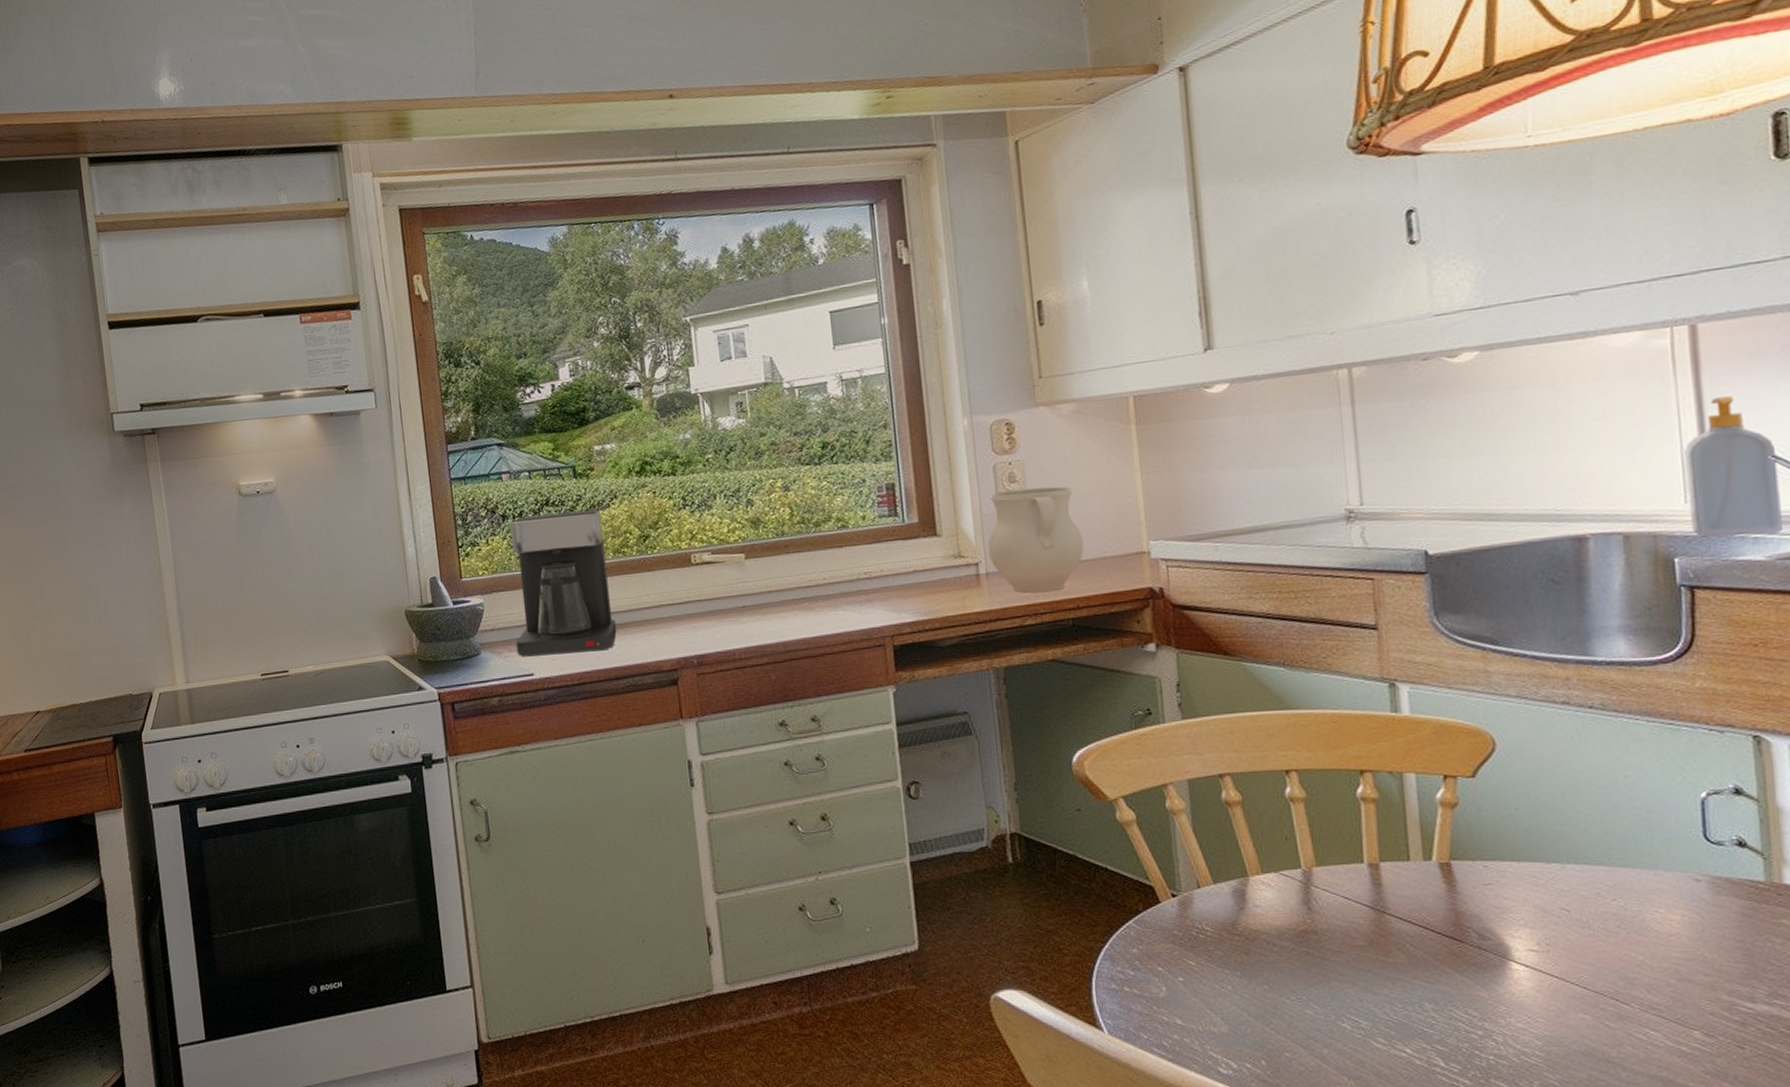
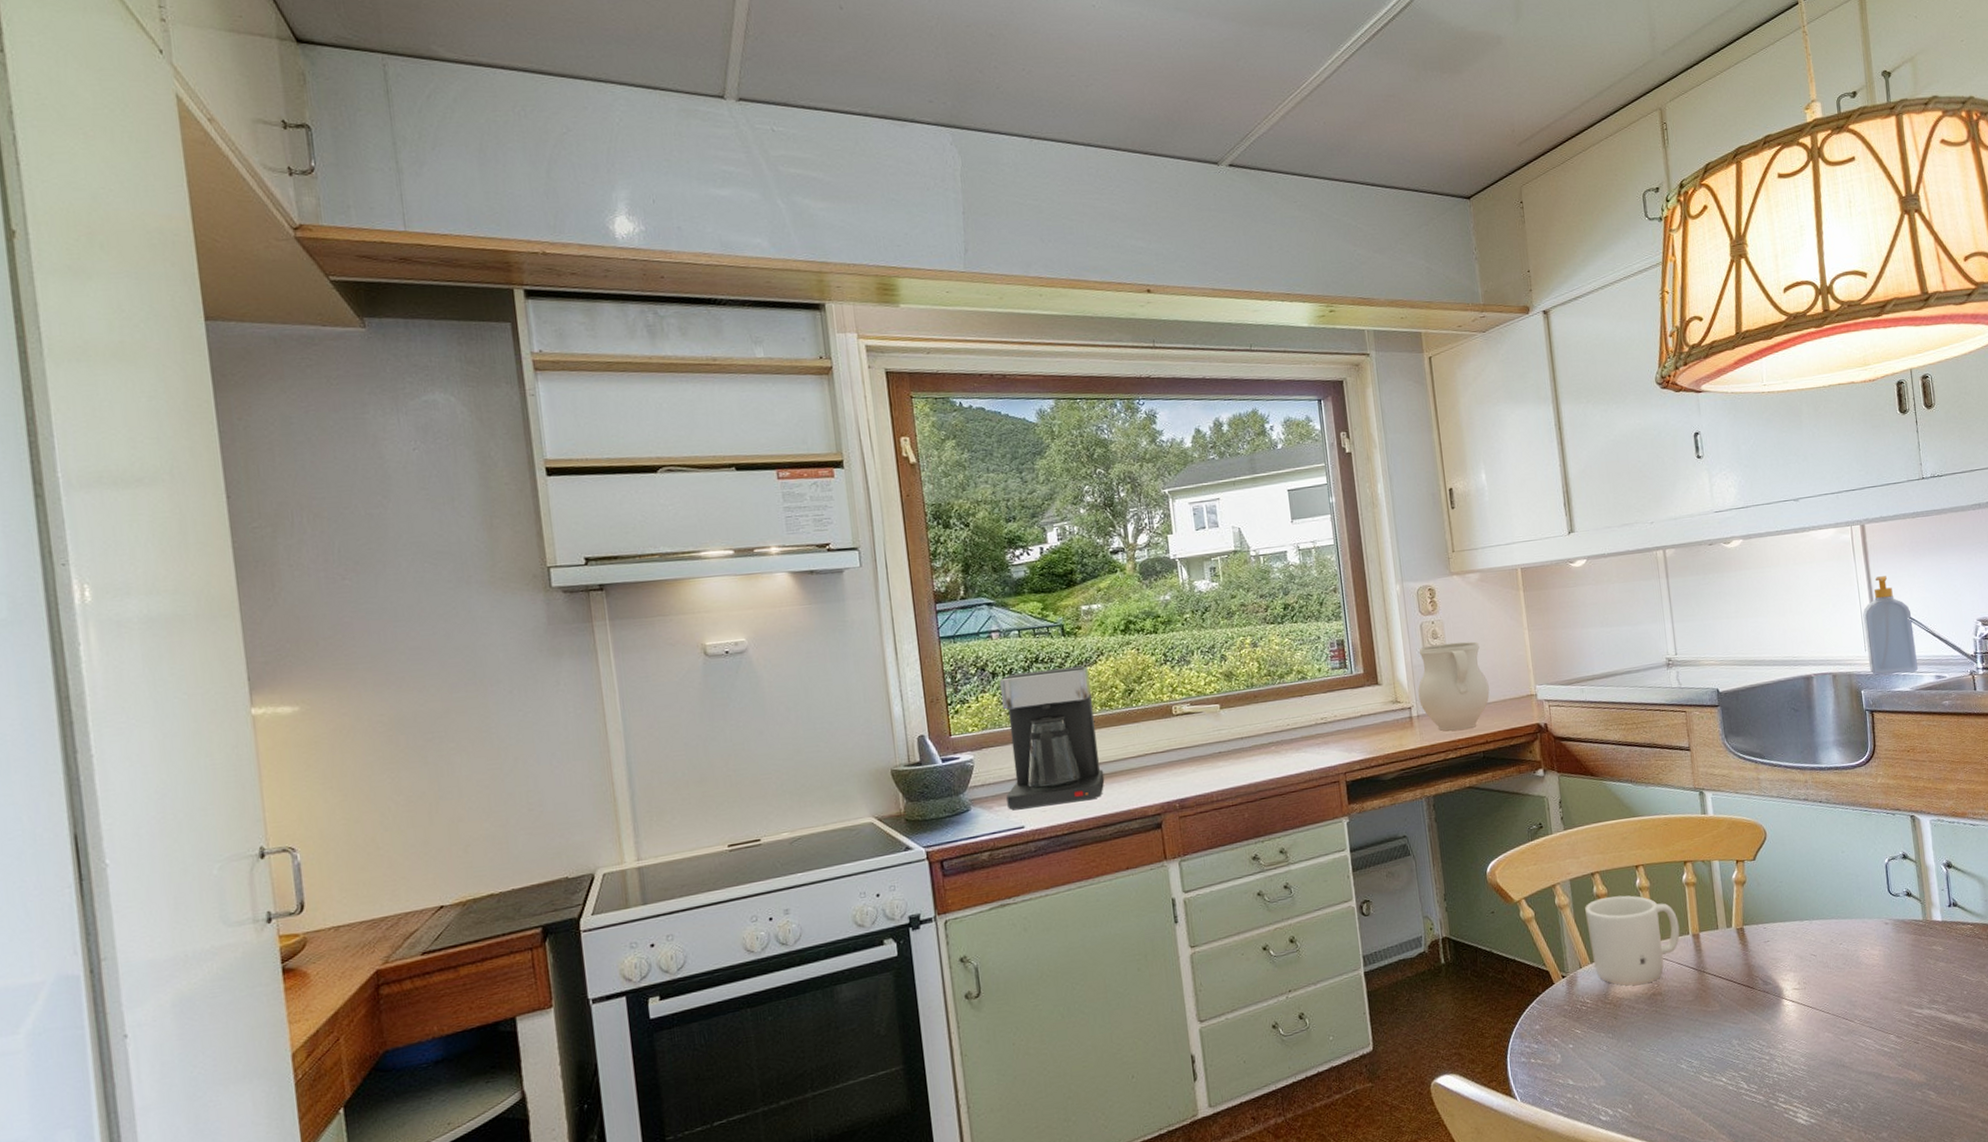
mug: none [1208,805,1349,918] -> present [1585,895,1680,986]

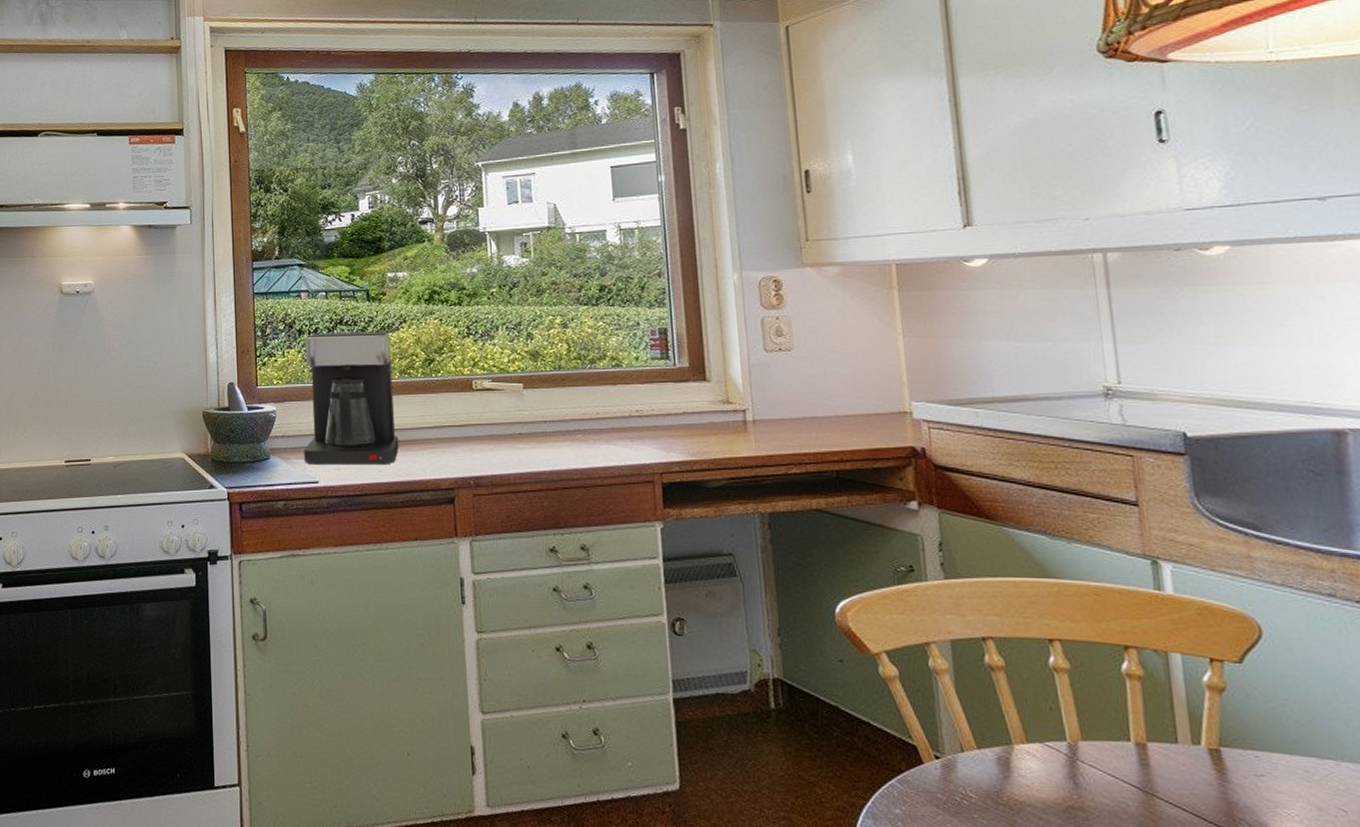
ceramic jug: present [1418,641,1490,732] -> none [755,342,848,443]
mug: present [1585,895,1680,986] -> none [971,670,1116,792]

